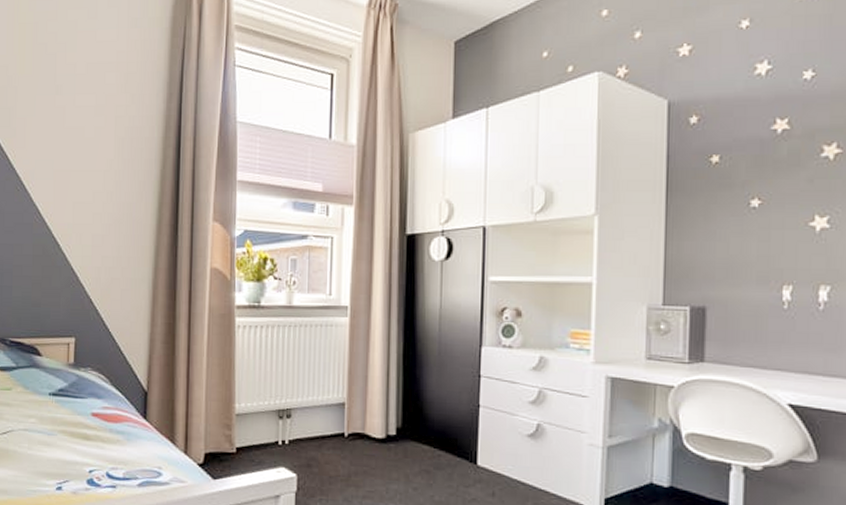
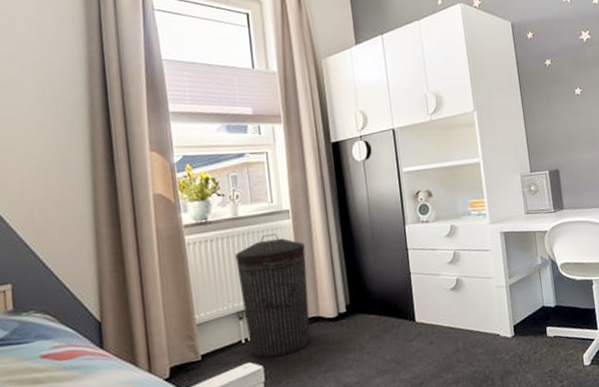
trash can: none [283,330,359,469] -> present [235,234,311,359]

